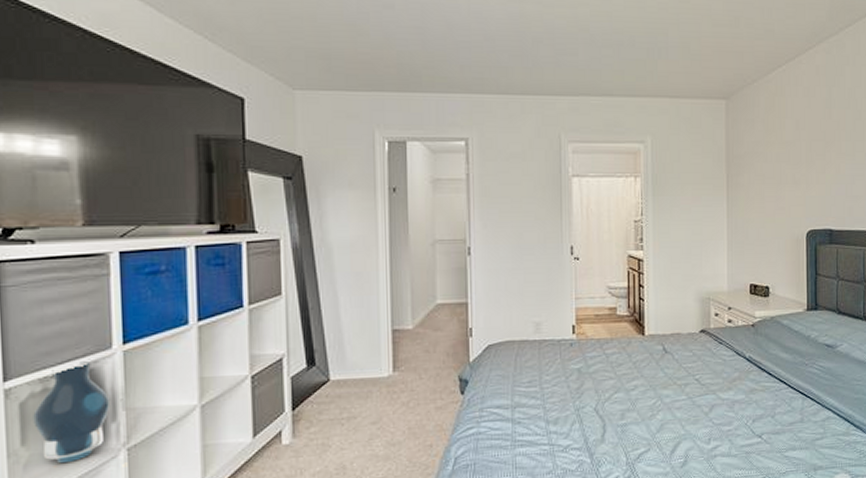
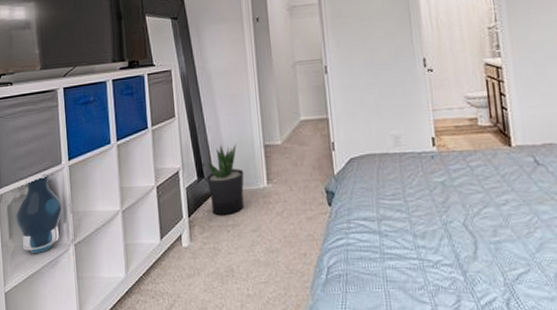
planter: none [319,326,366,408] -> present [207,143,244,216]

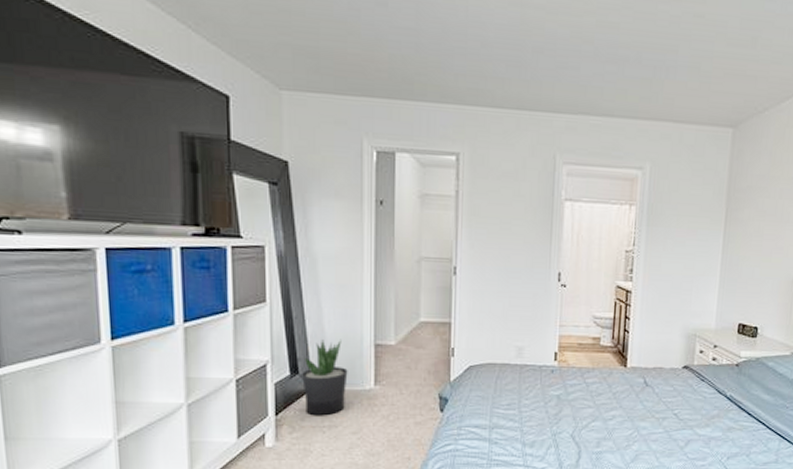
vase: present [15,174,63,254] -> none [26,354,101,449]

